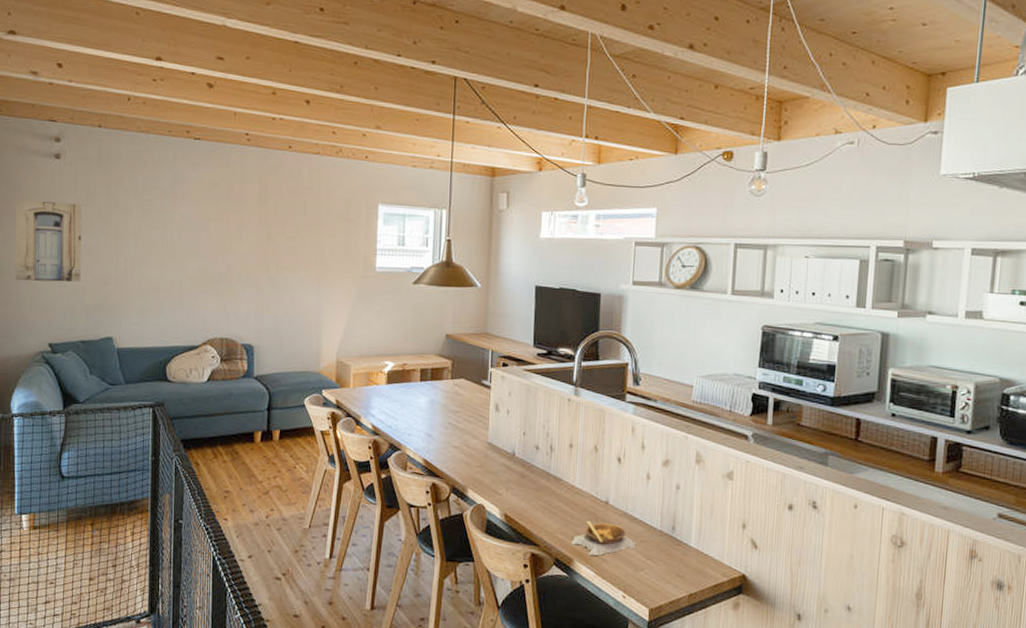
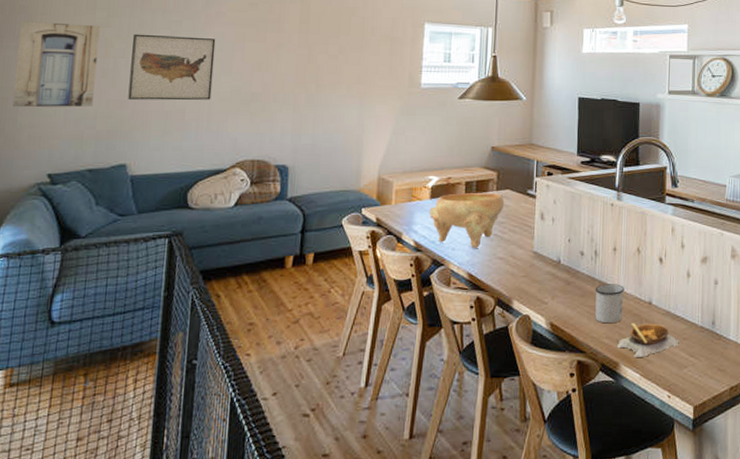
wall art: none [110,212,183,279] -> present [128,34,216,101]
decorative bowl: none [385,379,459,436] -> present [429,192,505,249]
mug: none [550,480,580,520] -> present [595,284,624,324]

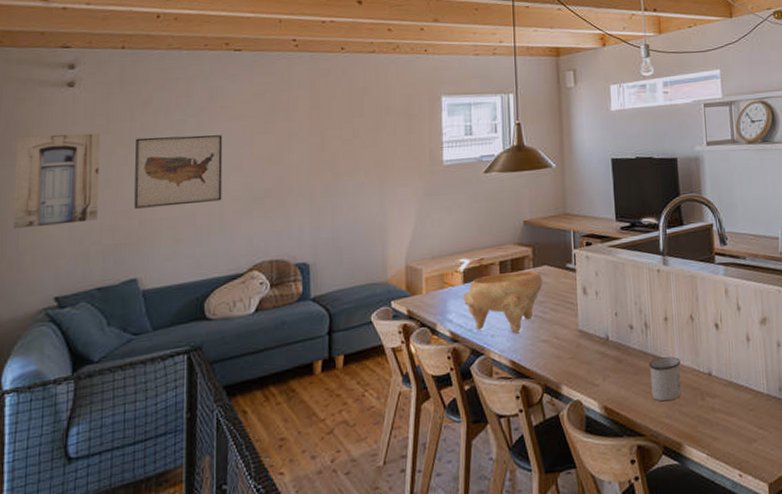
soup bowl: present [616,322,679,357] -> none [677,396,746,436]

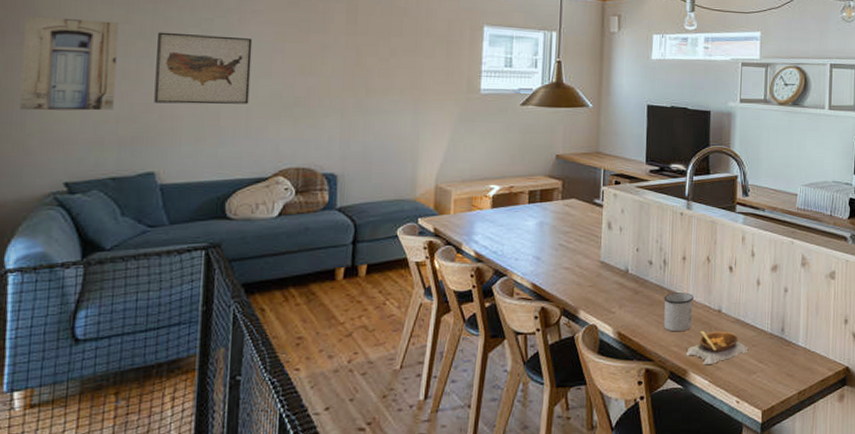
decorative bowl: present [463,270,543,334] -> none [490,201,570,259]
soup bowl: none [677,396,746,436] -> present [685,330,749,365]

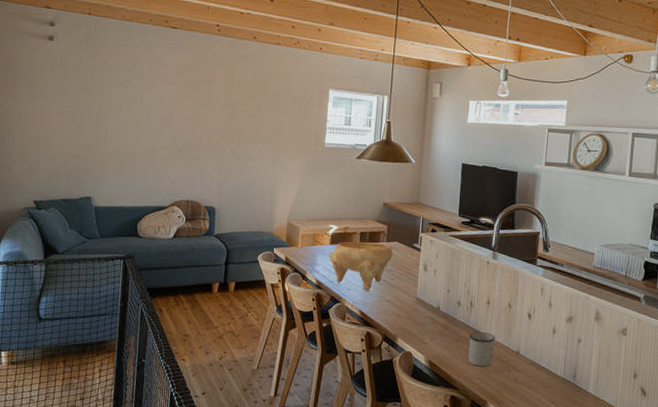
wall art: present [19,16,119,111] -> none [7,74,70,148]
wall art: present [154,32,253,105] -> none [92,88,159,148]
decorative bowl: none [490,201,570,259] -> present [329,241,394,291]
soup bowl: present [685,330,749,365] -> none [486,368,542,399]

